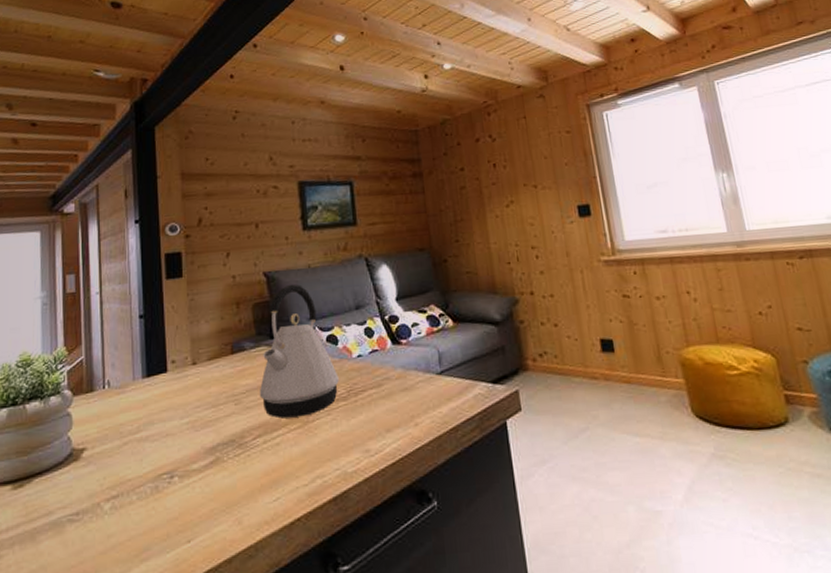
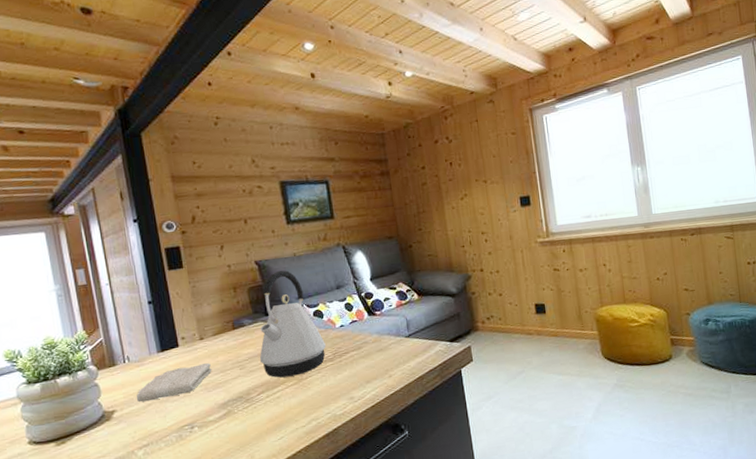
washcloth: none [111,394,202,440] -> present [136,363,212,402]

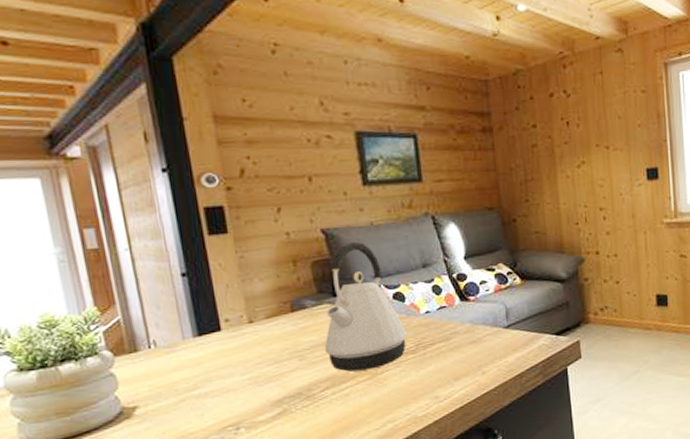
washcloth: present [136,363,212,402] -> none [165,352,263,397]

